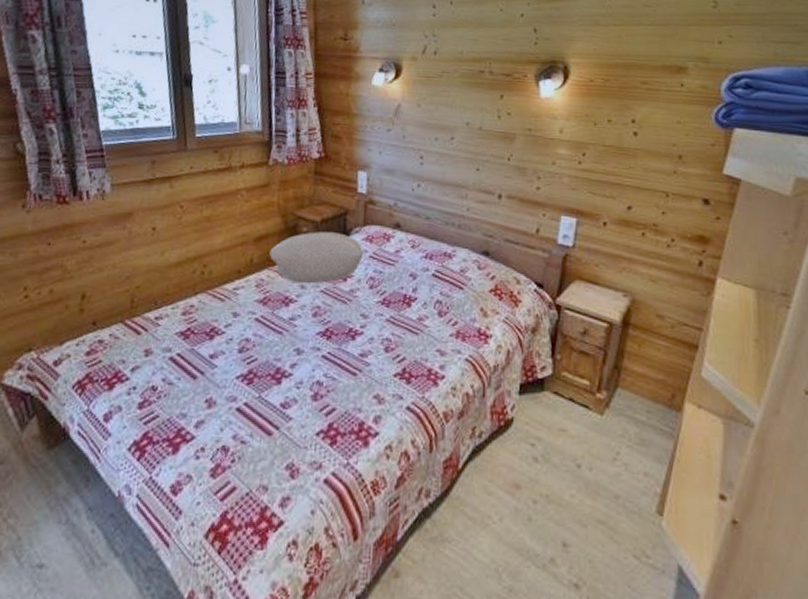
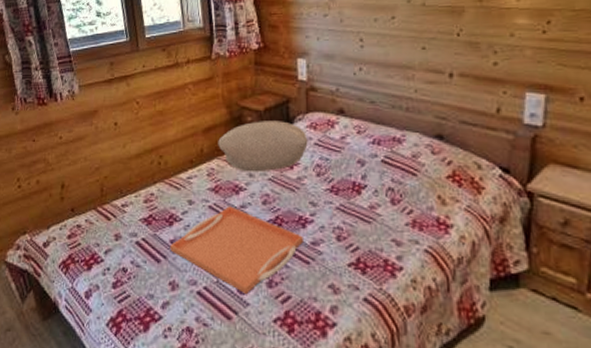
serving tray: none [209,318,352,408] -> present [170,206,303,294]

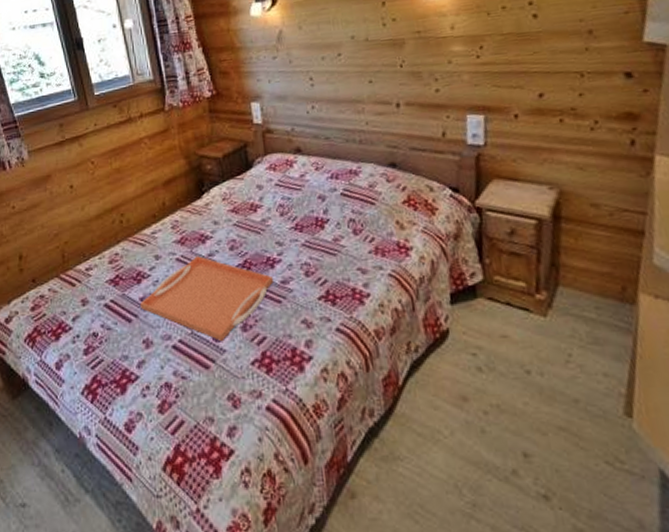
pillow: present [218,121,308,173] -> none [179,165,269,220]

